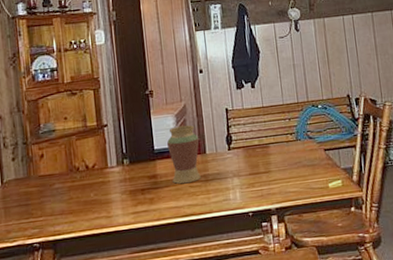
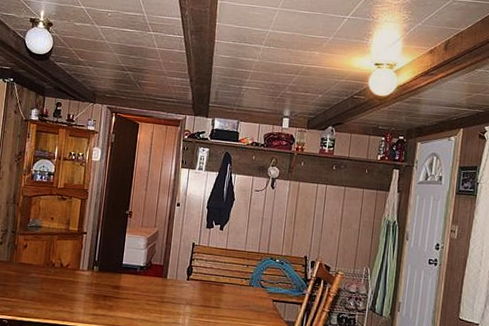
vase: present [166,125,201,184] -> none [132,248,164,301]

